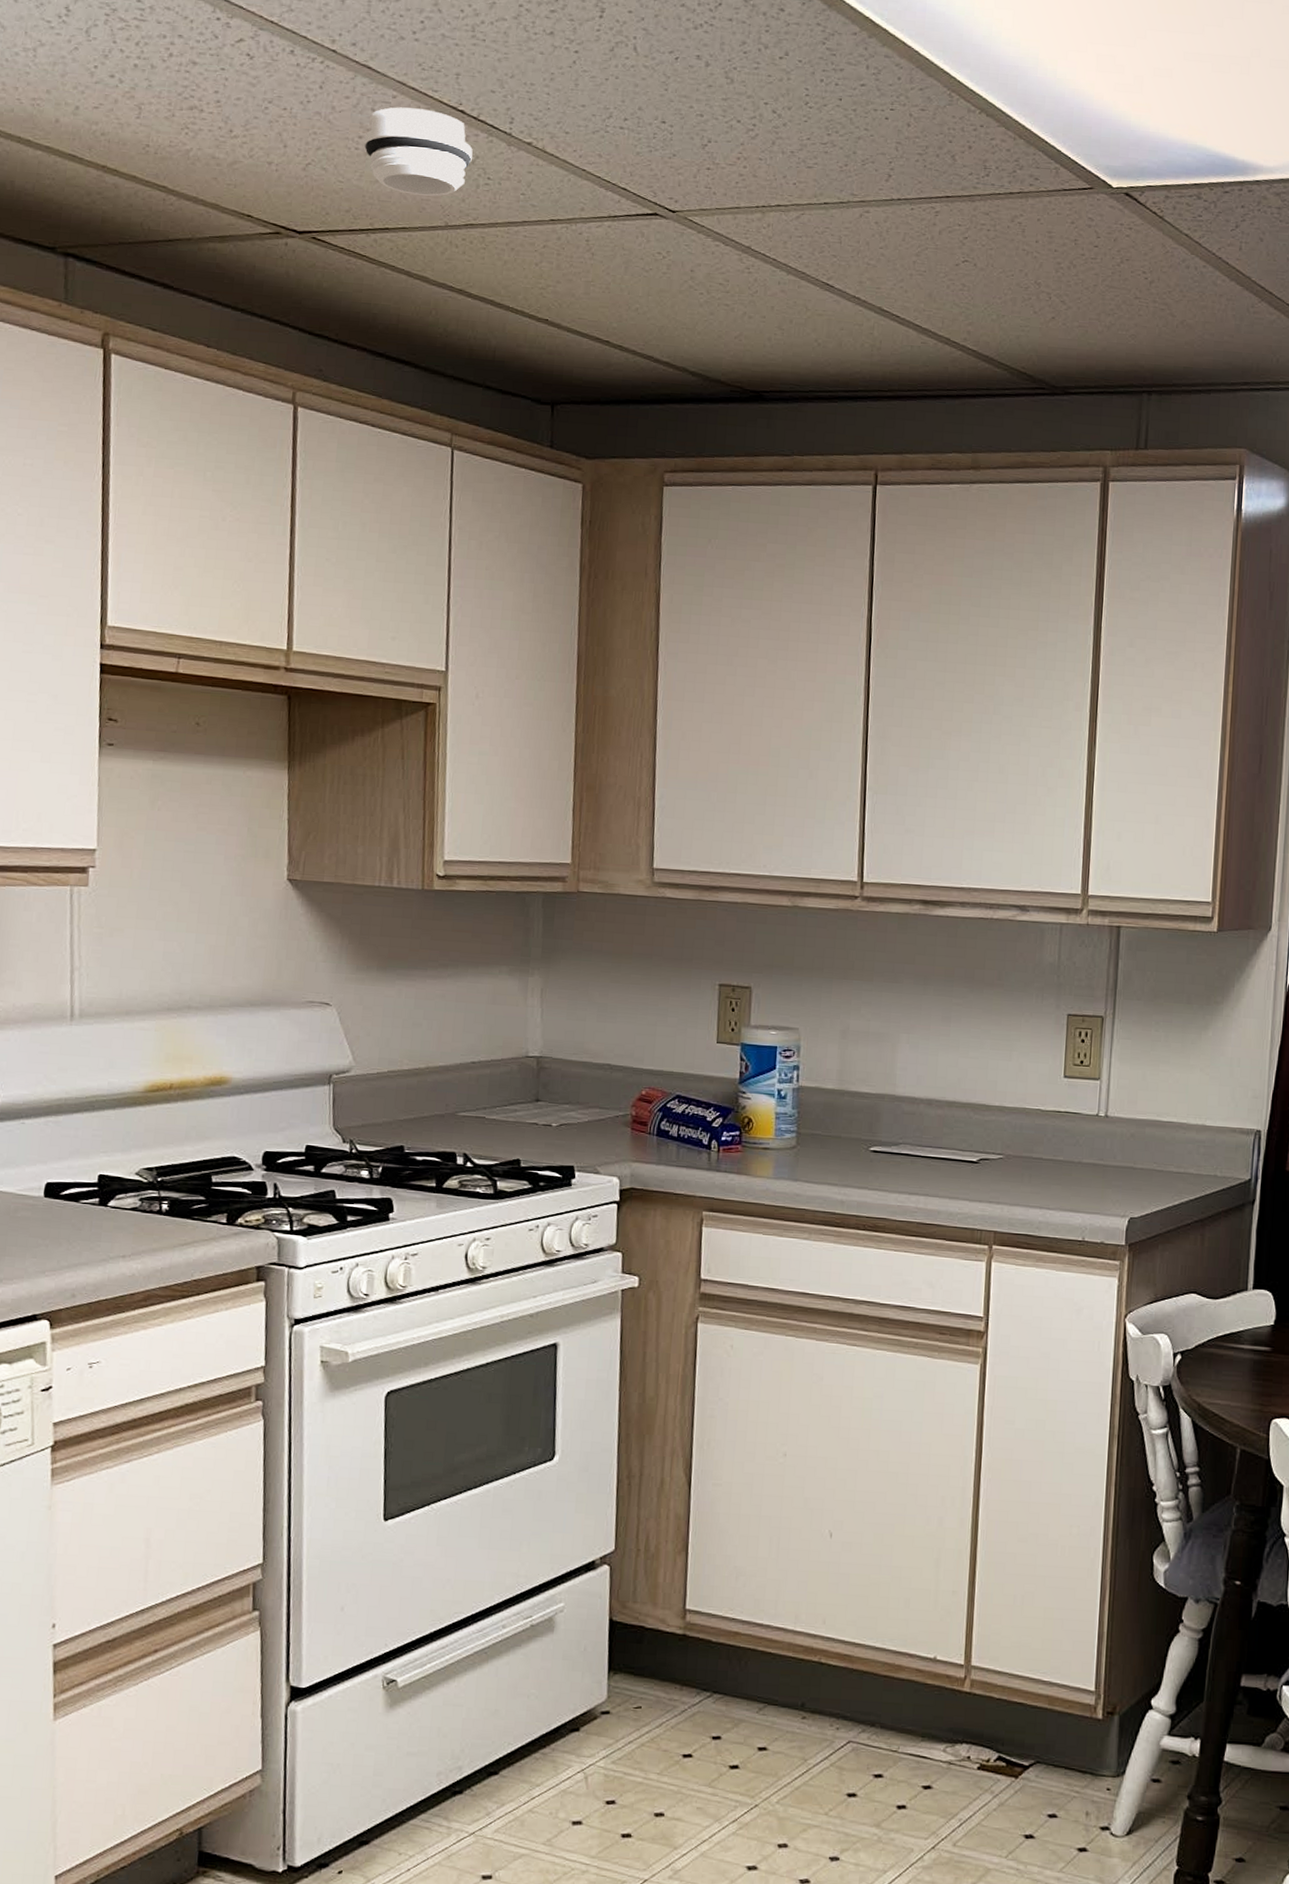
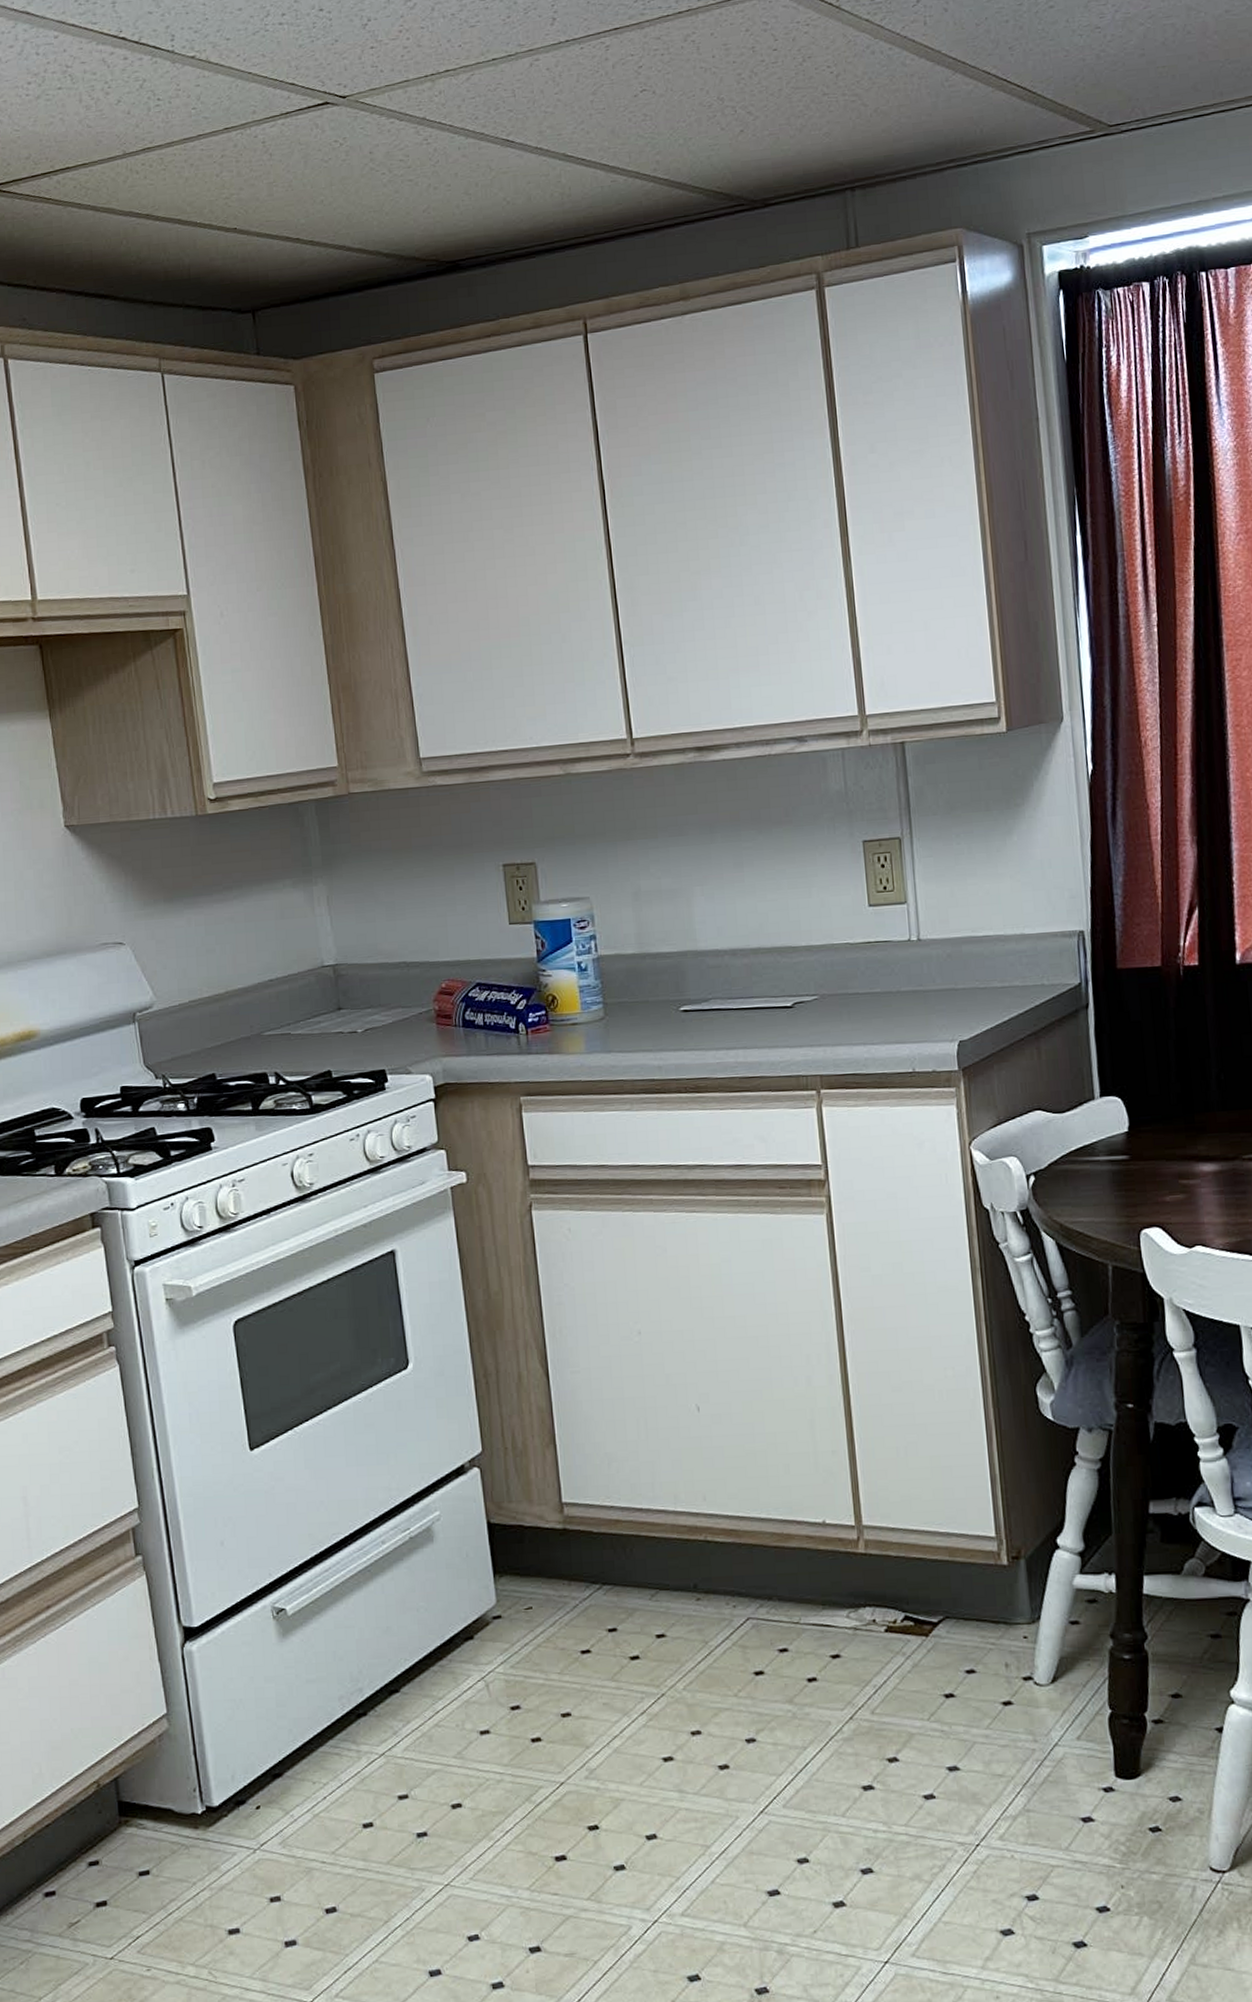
smoke detector: present [363,107,473,196] -> none [33,43,140,130]

